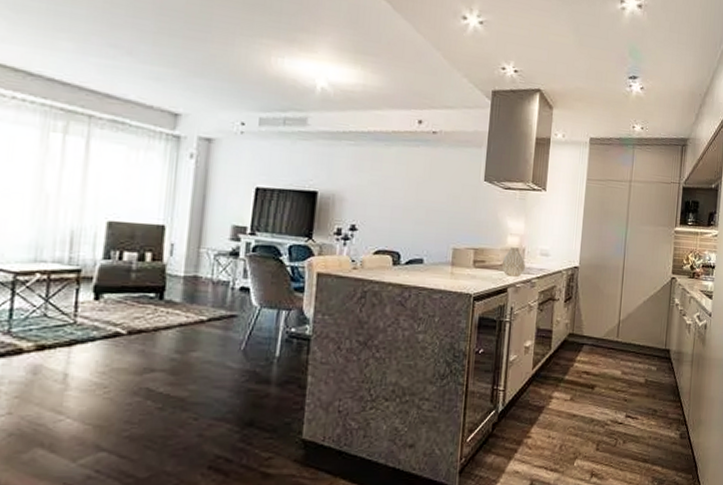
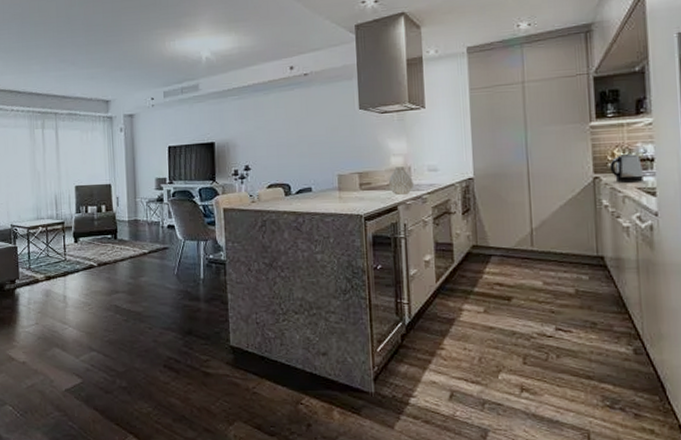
kettle: none [684,260,706,286] -> present [609,154,643,183]

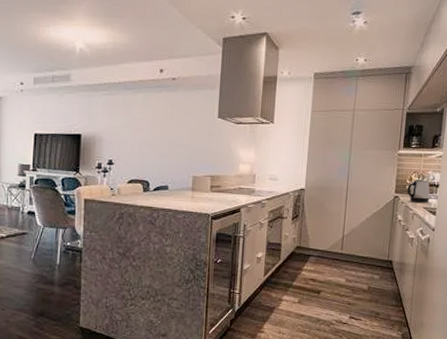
vase: present [388,166,413,195] -> none [235,174,256,199]

